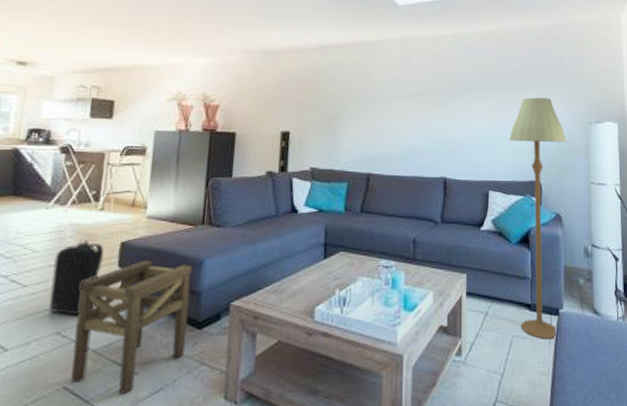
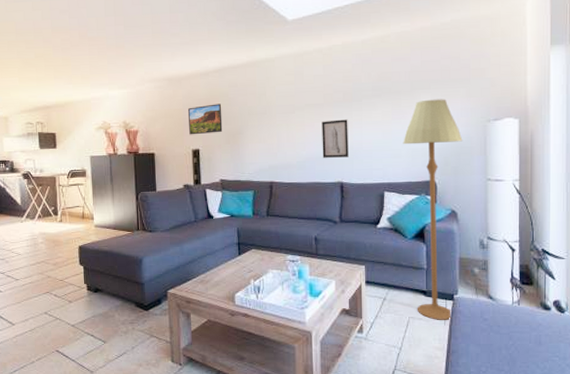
backpack: present [48,239,104,316] -> none [34,245,69,301]
stool: present [71,260,192,394] -> none [55,259,137,356]
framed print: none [280,83,320,115] -> present [187,103,223,135]
wall art: none [426,110,454,151] -> present [322,119,349,158]

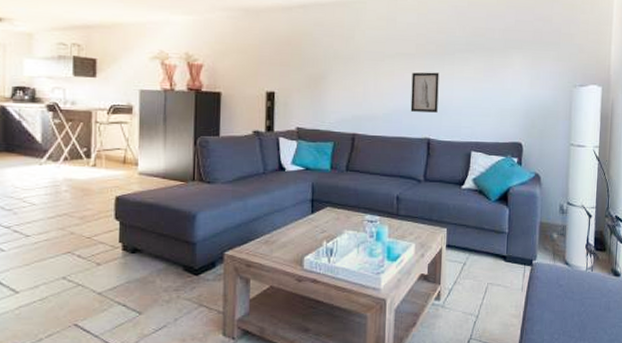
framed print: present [187,103,223,135] -> none [264,42,304,76]
floor lamp: present [403,99,463,320] -> none [493,59,550,286]

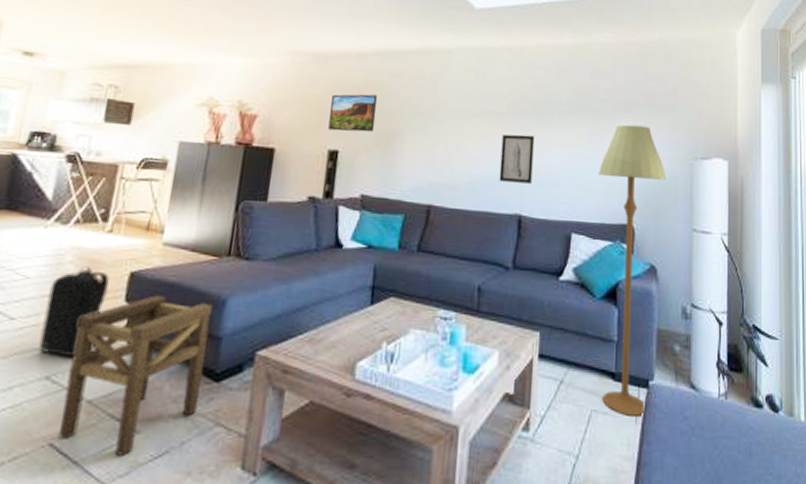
backpack: none [52,194,101,263] -> present [38,266,110,358]
stool: none [79,213,185,330] -> present [59,295,212,456]
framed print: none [264,42,304,76] -> present [328,94,378,133]
floor lamp: none [493,59,550,286] -> present [598,124,667,416]

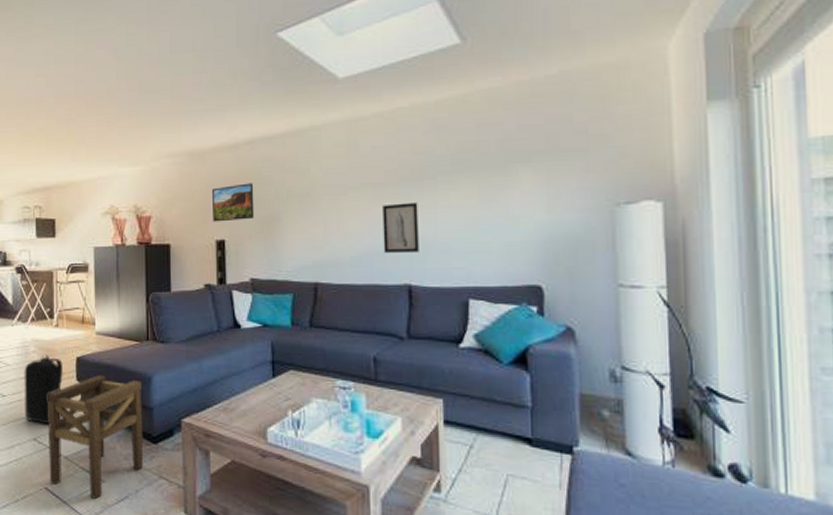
floor lamp: present [598,124,667,416] -> none [494,175,581,482]

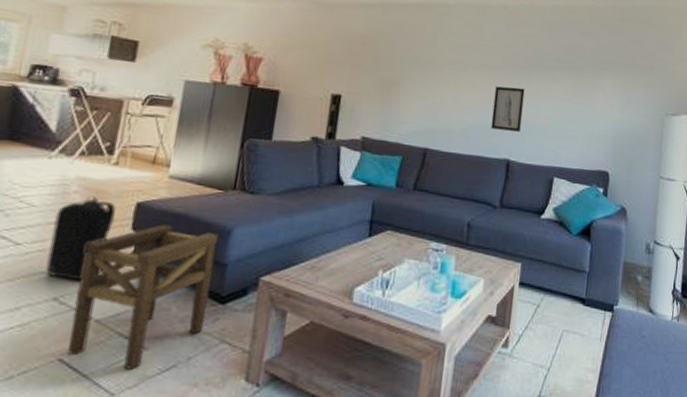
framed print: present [211,183,255,222] -> none [332,42,380,79]

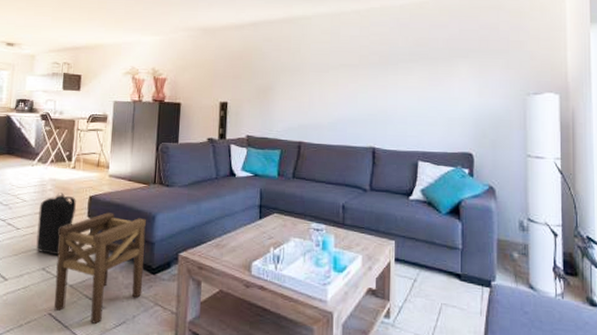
wall art: present [490,86,525,132] -> none [355,82,383,122]

